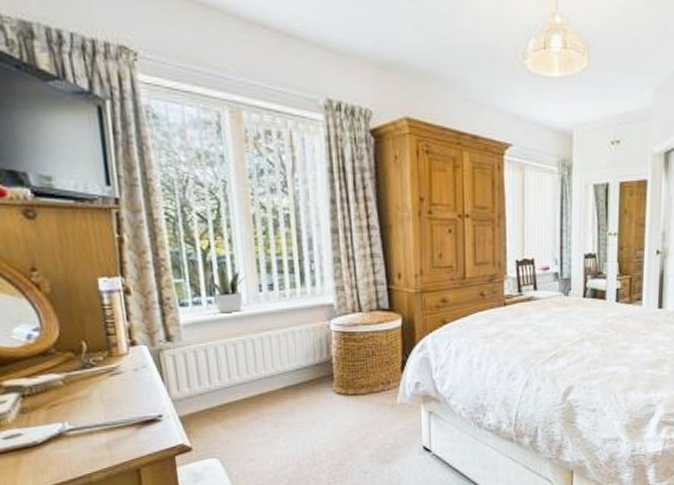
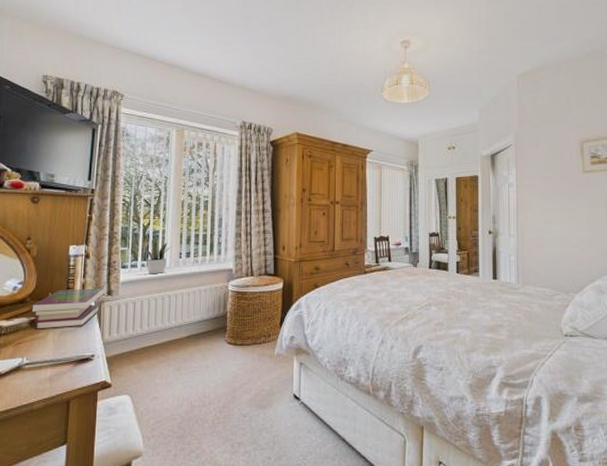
books: none [60,333,161,388] -> present [31,288,105,329]

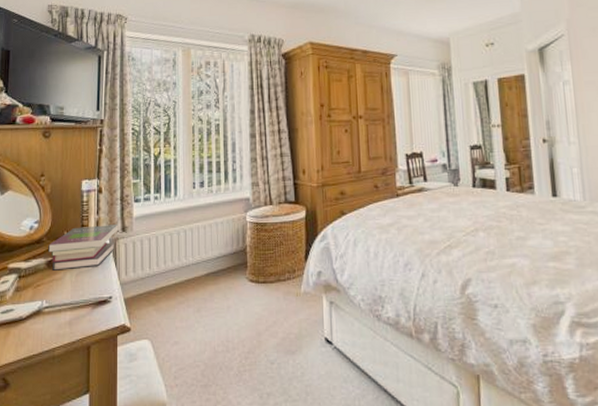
potted plant: present [144,237,171,275] -> none [156,167,183,208]

